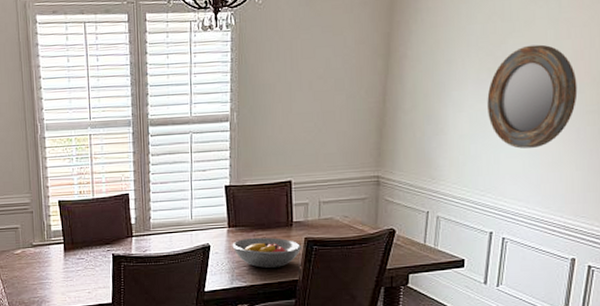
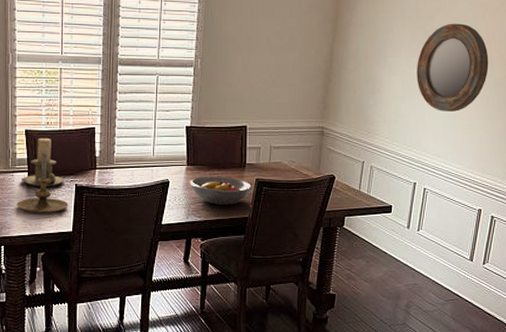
candle holder: none [54,222,107,286] -> present [17,152,69,214]
candle holder: none [57,207,101,259] -> present [21,138,64,187]

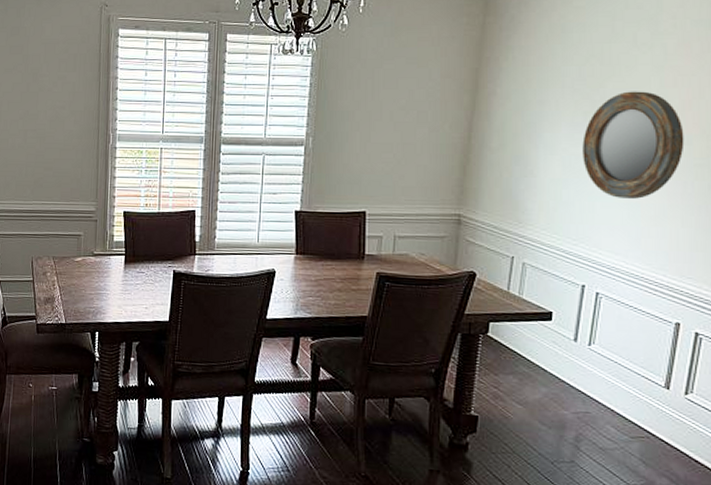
candle holder: present [17,152,69,214] -> none [112,235,166,300]
candle holder: present [21,138,64,187] -> none [117,220,162,272]
fruit bowl: present [190,176,253,205] -> none [299,267,373,301]

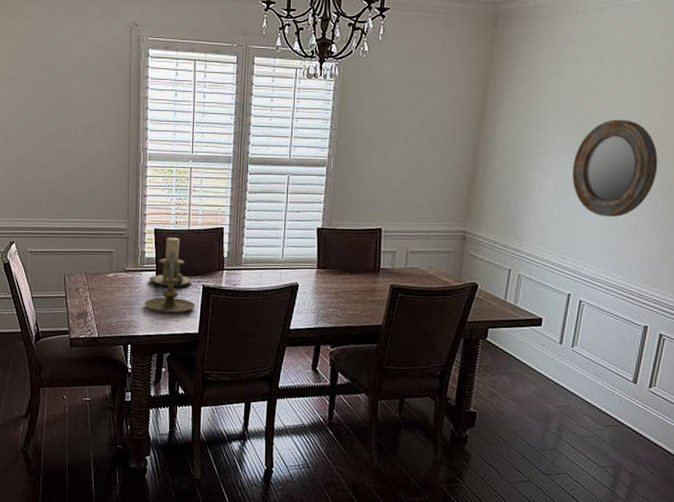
candle holder: none [112,235,166,300] -> present [144,251,196,314]
candle holder: none [117,220,162,272] -> present [149,237,192,287]

